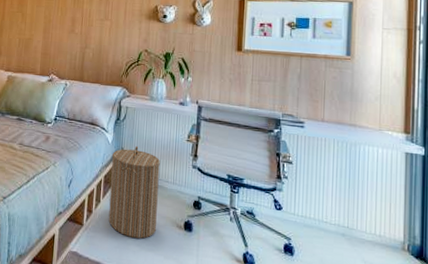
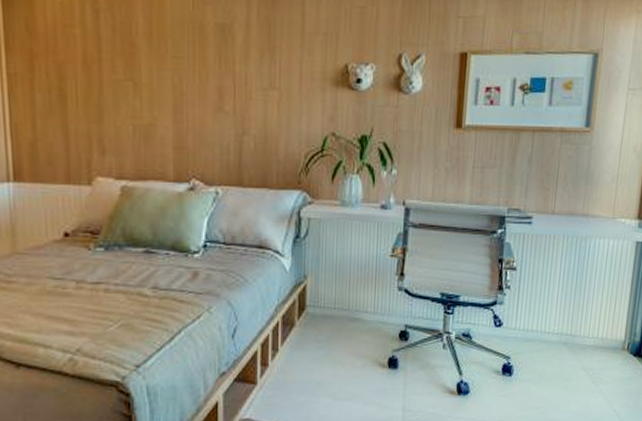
laundry hamper: present [108,145,160,239] -> none [291,270,356,388]

